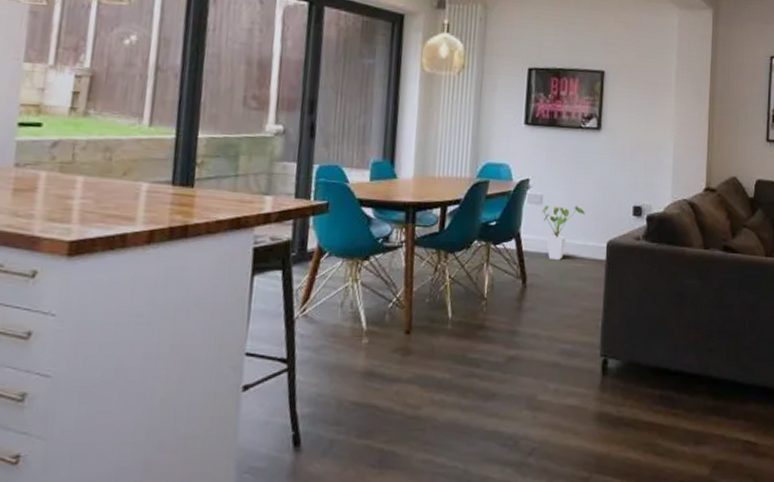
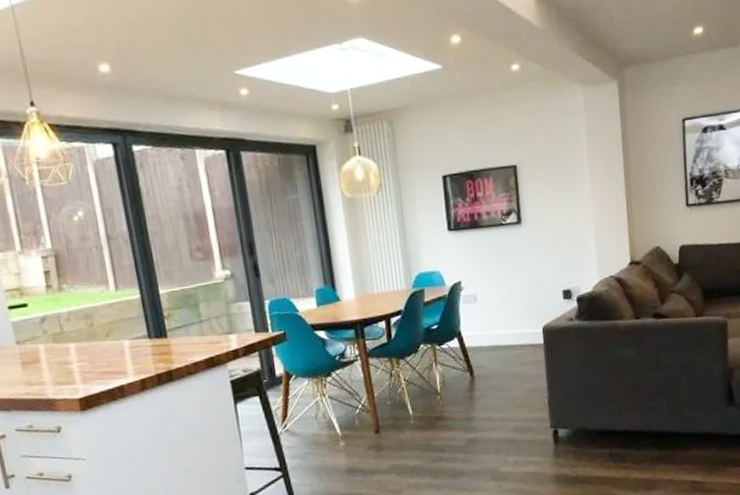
house plant: present [542,205,585,261] -> none [477,298,518,351]

